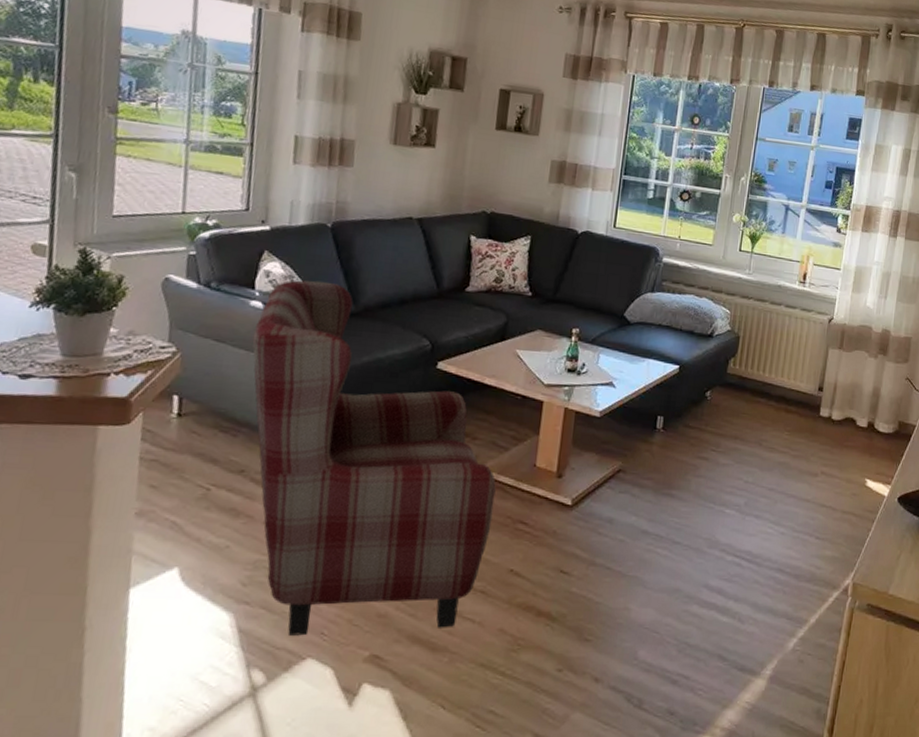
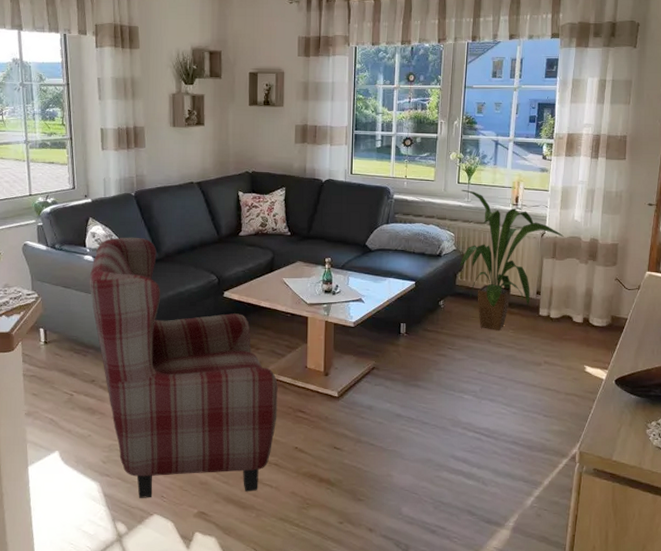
house plant: none [731,258,854,432] -> present [458,189,564,330]

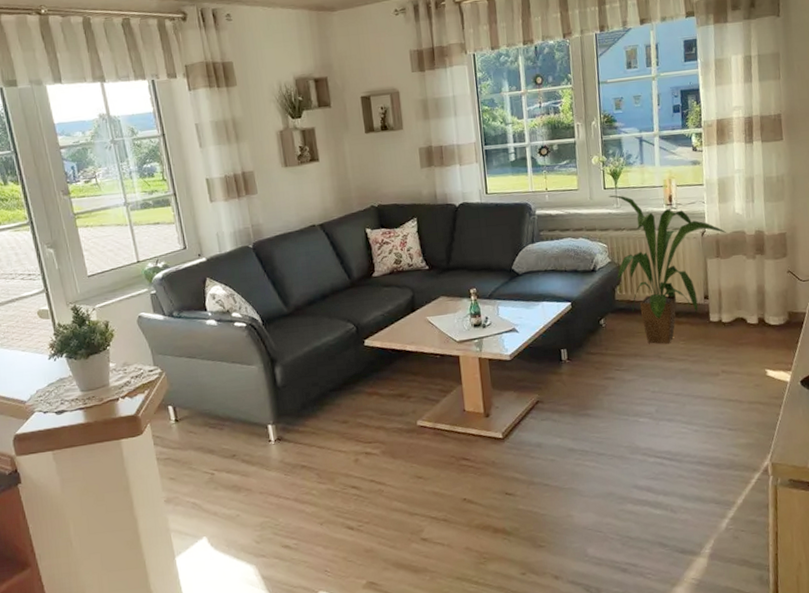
armchair: present [89,237,278,498] -> none [214,293,440,576]

